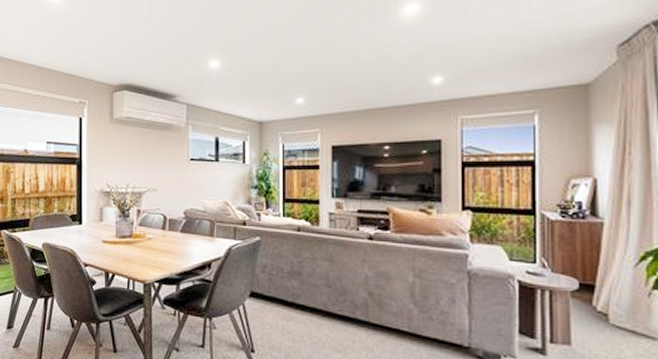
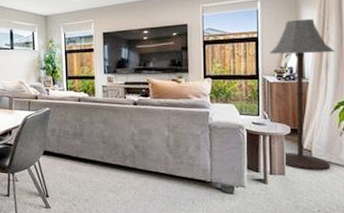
floor lamp: none [550,139,640,344] -> present [270,18,335,171]

